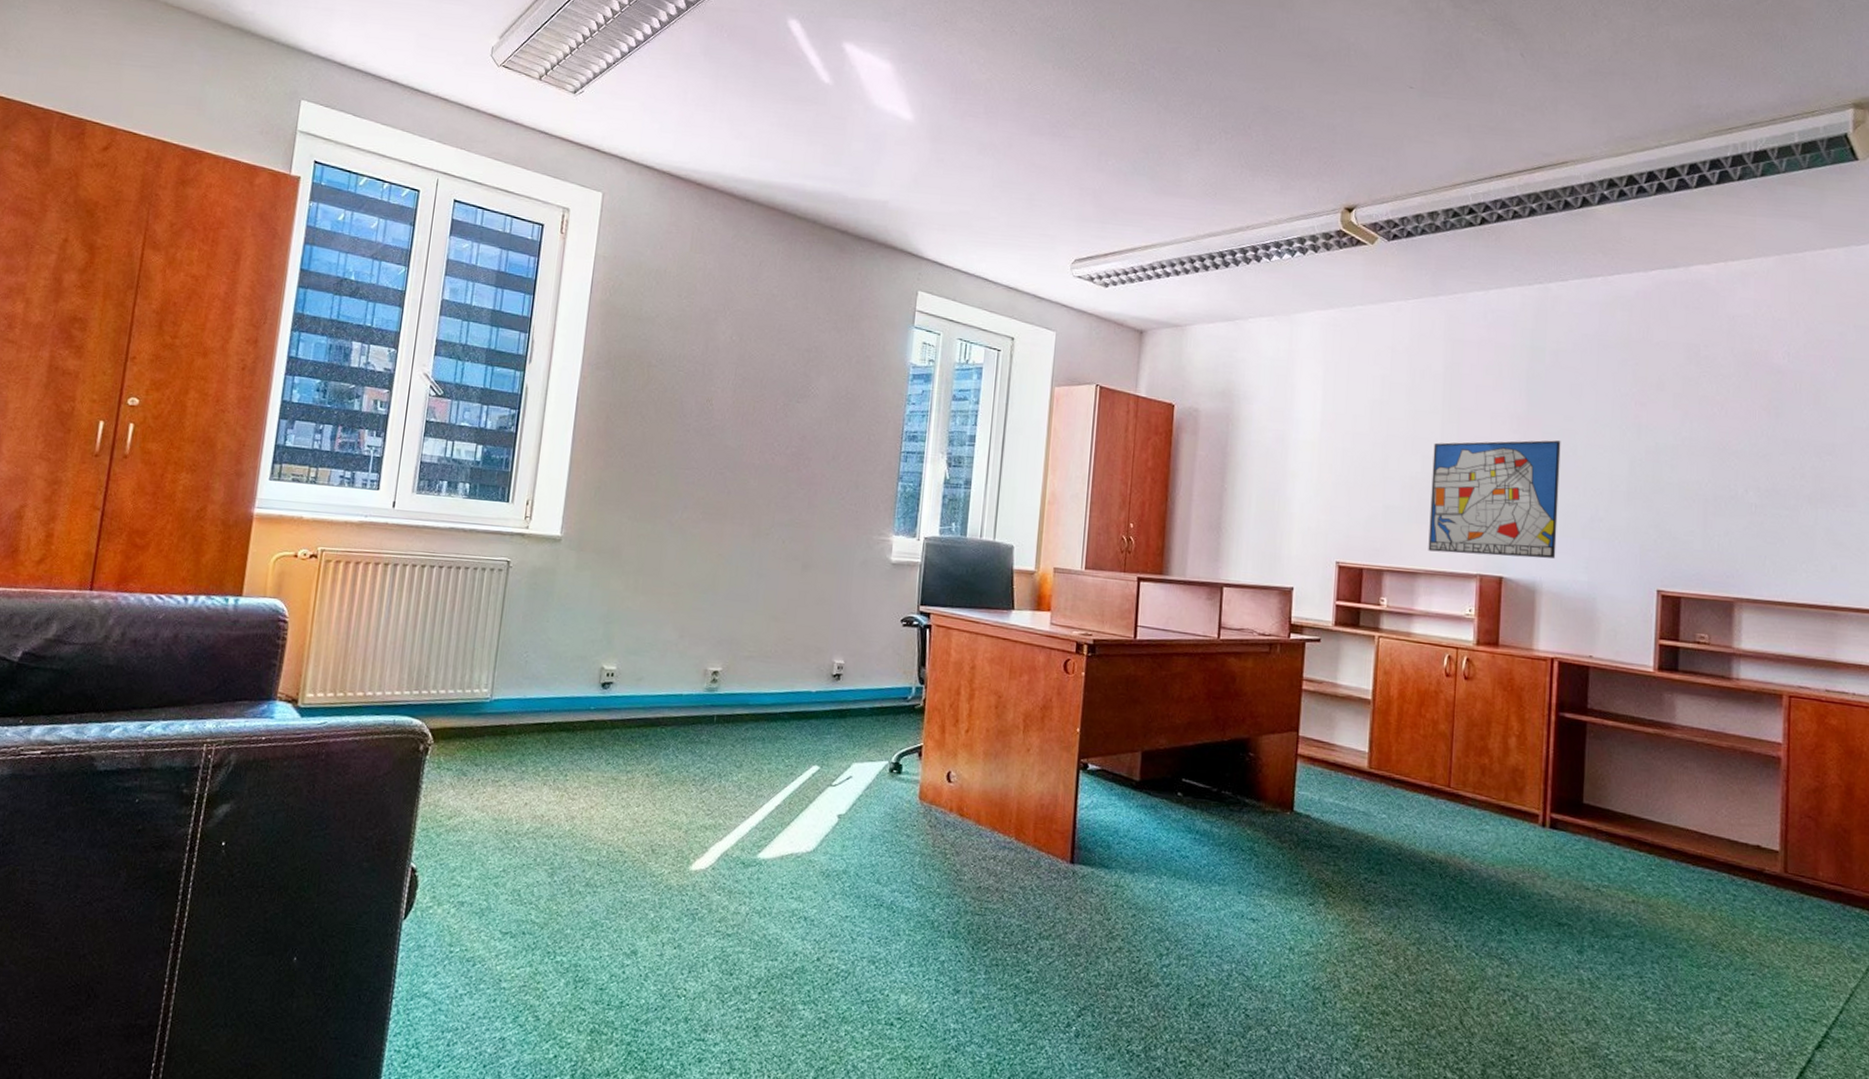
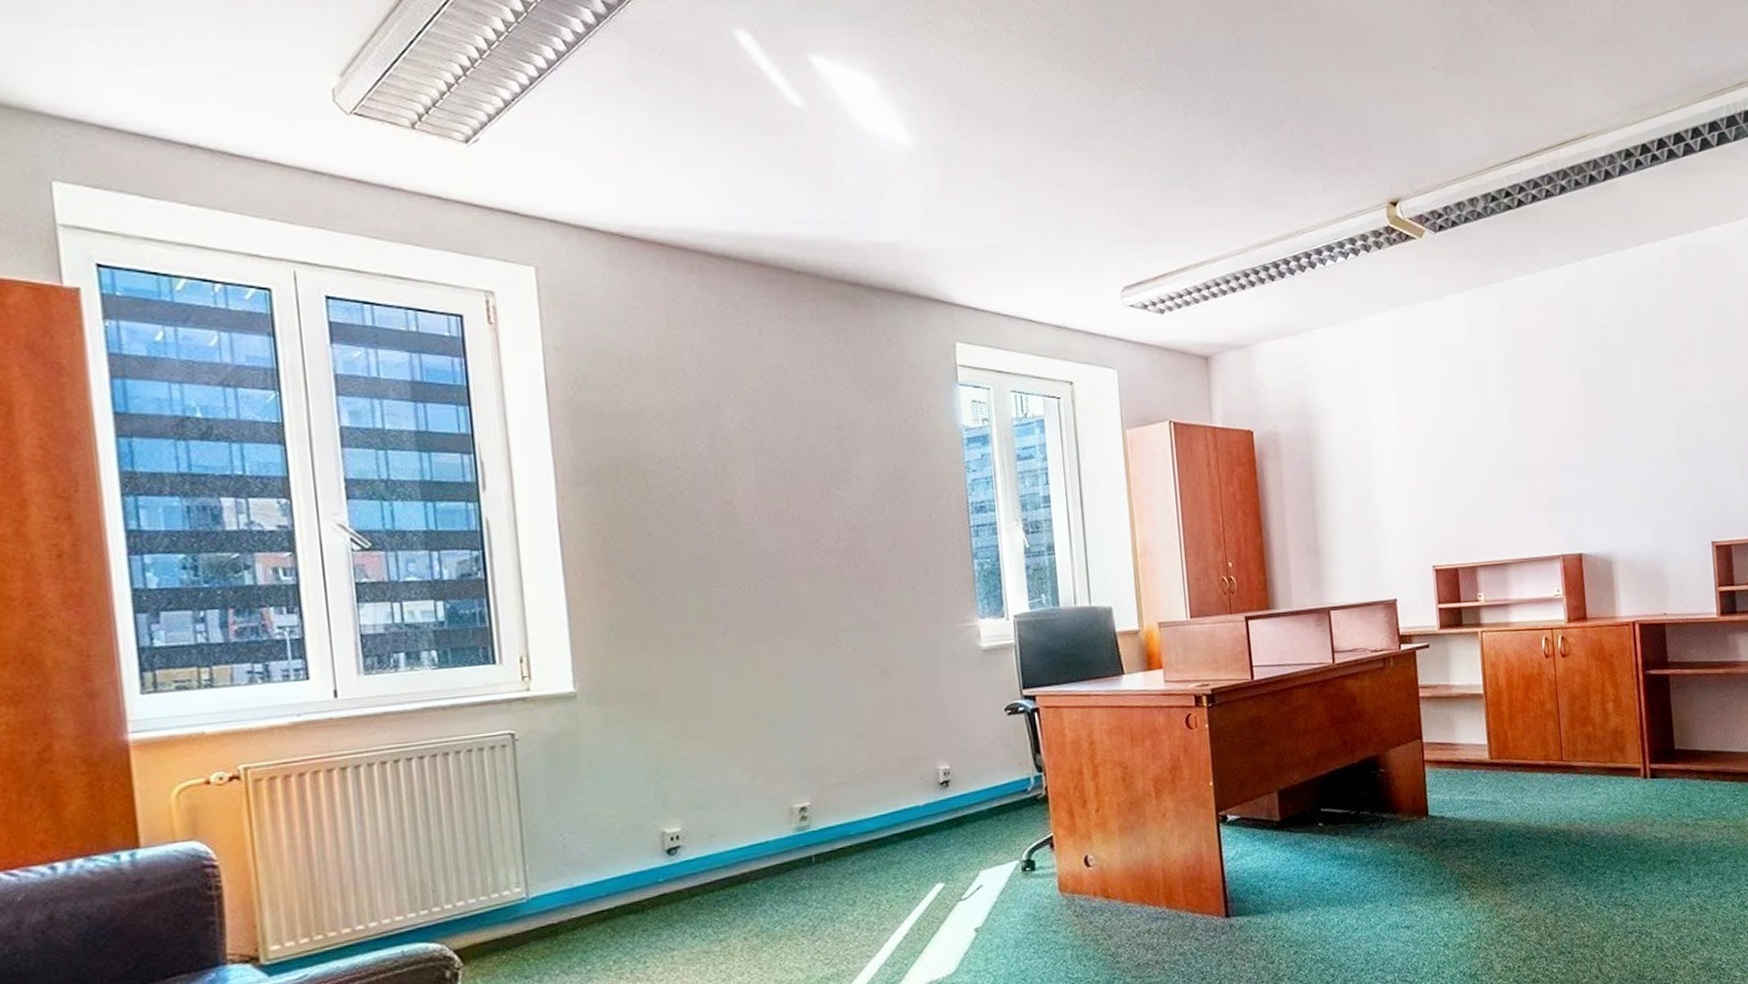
wall art: present [1428,440,1561,559] -> none [1505,414,1625,540]

